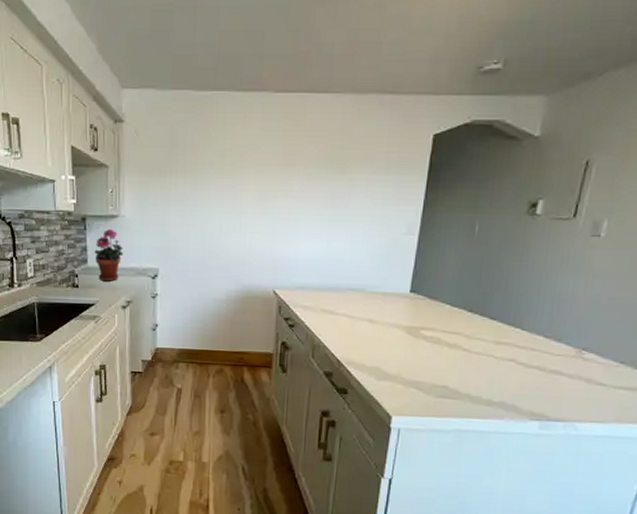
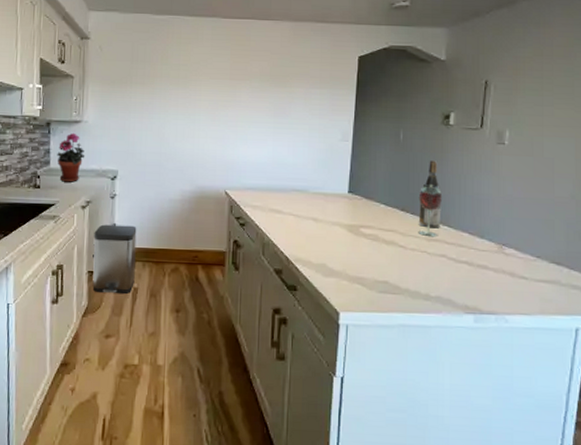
pedal bin: none [135,325,180,394] -> present [92,224,137,294]
wineglass: none [486,281,519,341] -> present [418,183,443,238]
wine bottle: none [487,256,517,331] -> present [418,160,442,229]

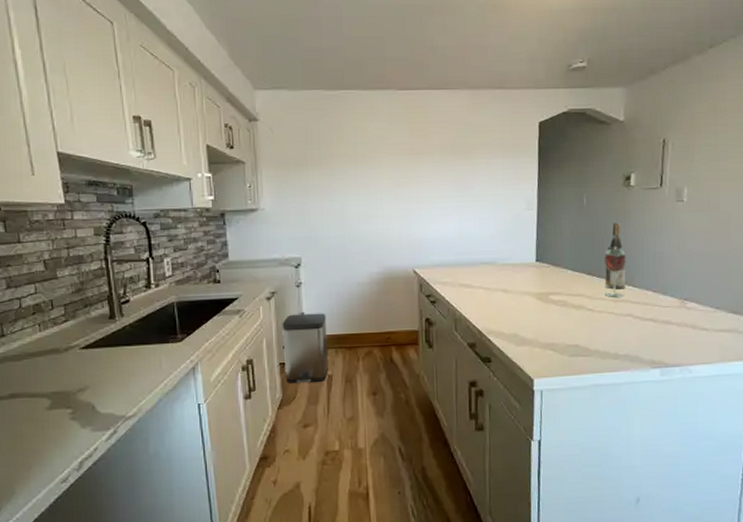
potted plant: present [57,132,85,182] -> none [235,222,266,274]

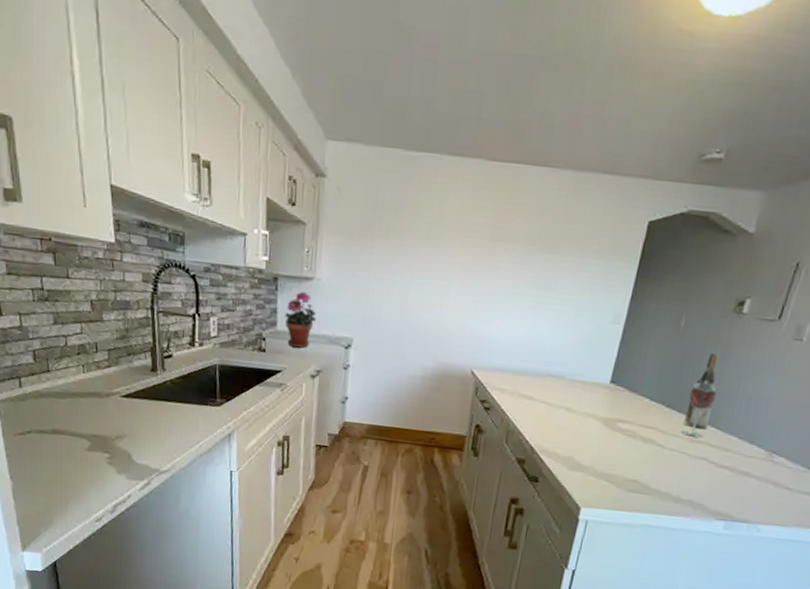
potted plant: none [235,222,266,274] -> present [285,291,317,348]
pedal bin: present [282,313,328,383] -> none [320,396,371,471]

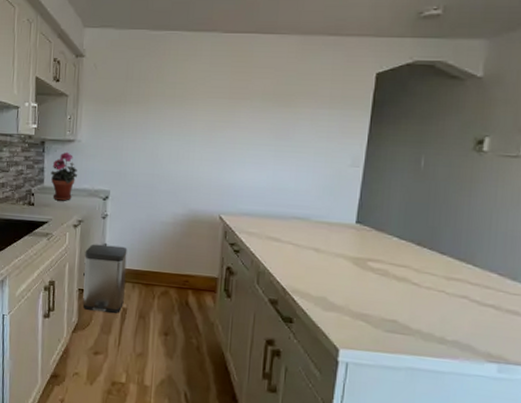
pedal bin: none [320,396,371,471] -> present [83,244,128,313]
wineglass: present [681,378,717,439] -> none [436,216,469,277]
wine bottle: present [683,353,720,430] -> none [436,191,467,267]

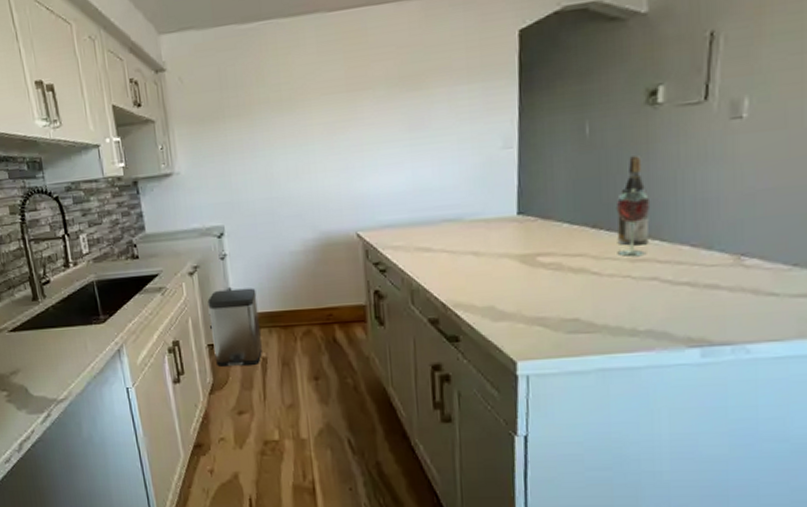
potted plant: present [50,151,78,201] -> none [151,188,184,248]
wine bottle: none [436,191,467,267] -> present [616,155,650,246]
wineglass: none [436,216,469,277] -> present [615,187,651,257]

